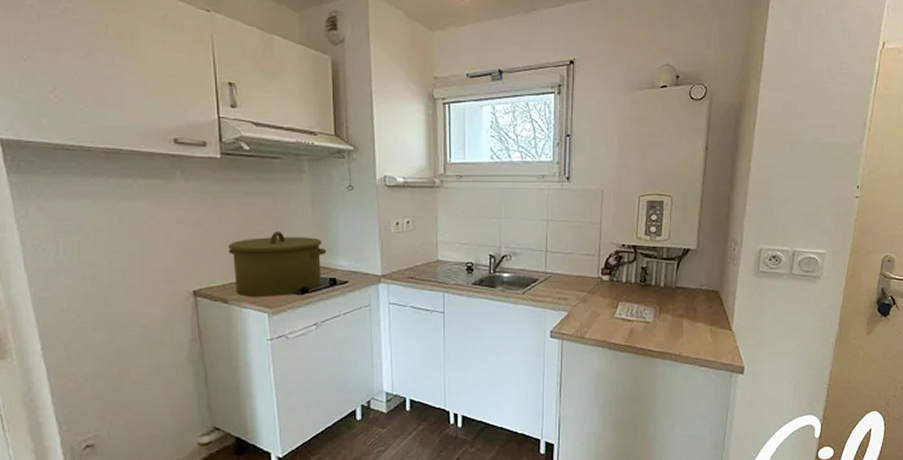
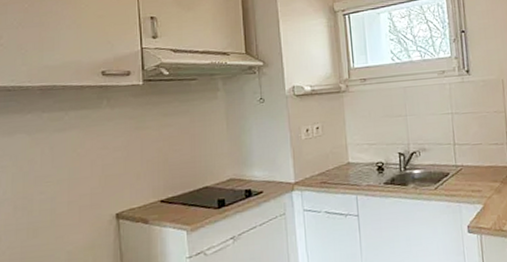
cooking pot: present [228,232,327,297] -> none [149,148,242,215]

